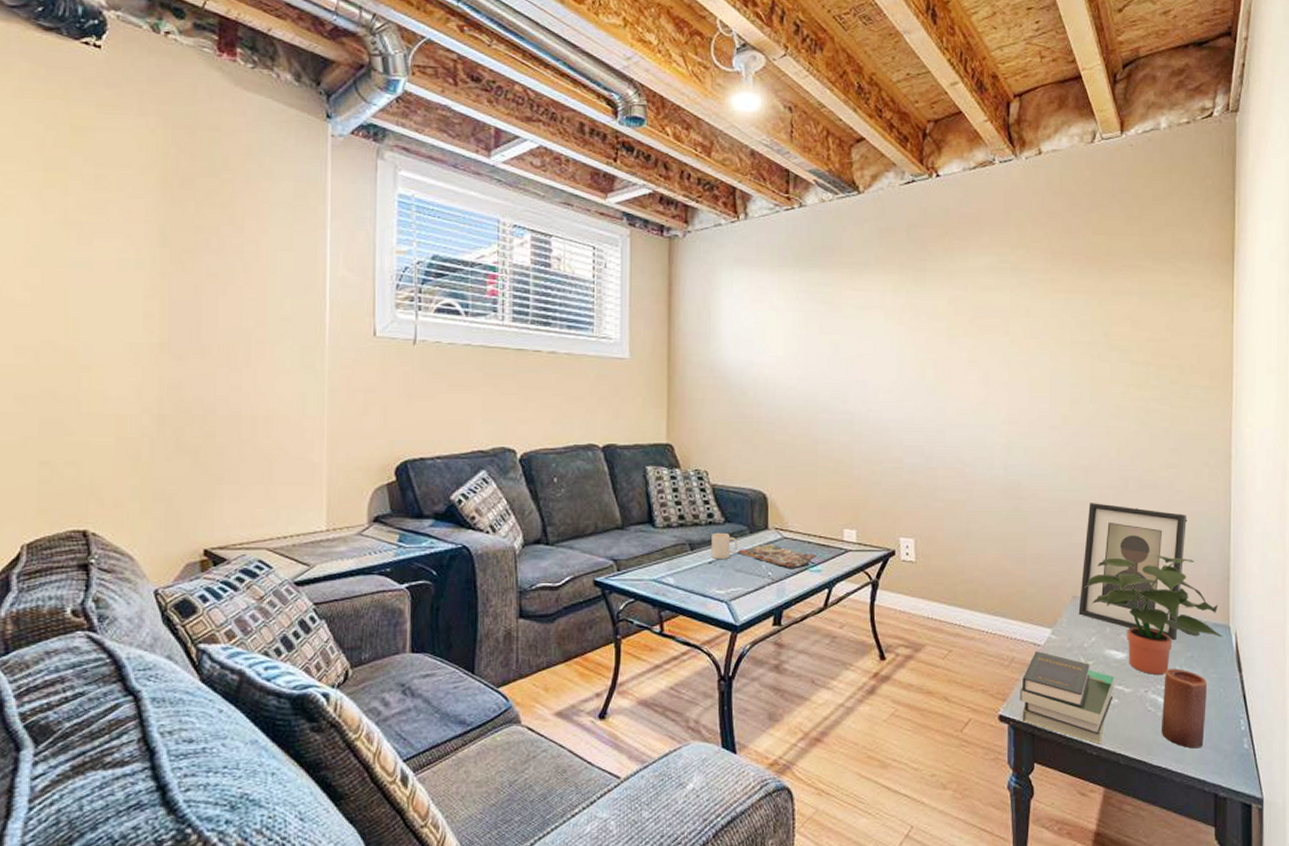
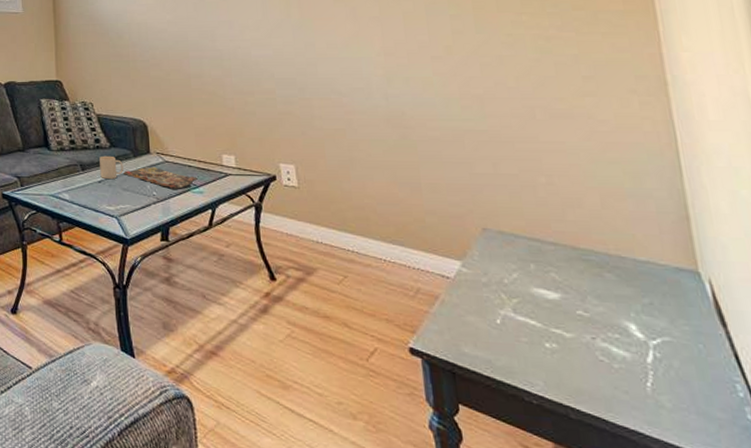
books: present [1020,651,1115,745] -> none [431,283,551,393]
picture frame: present [1078,503,1188,641] -> none [489,132,626,284]
potted plant: present [1085,554,1223,675] -> none [496,188,692,321]
candle: present [1162,669,1207,749] -> none [616,315,686,412]

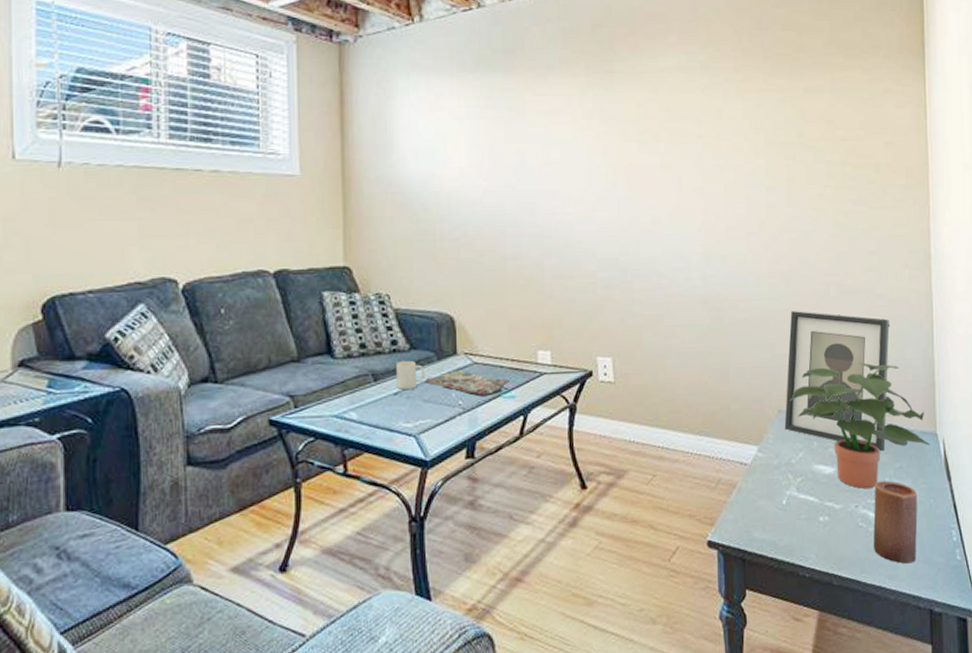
picture frame: none [489,132,626,284] -> present [784,311,891,452]
potted plant: none [496,188,692,321] -> present [790,362,931,489]
candle: none [616,315,686,412] -> present [873,481,918,564]

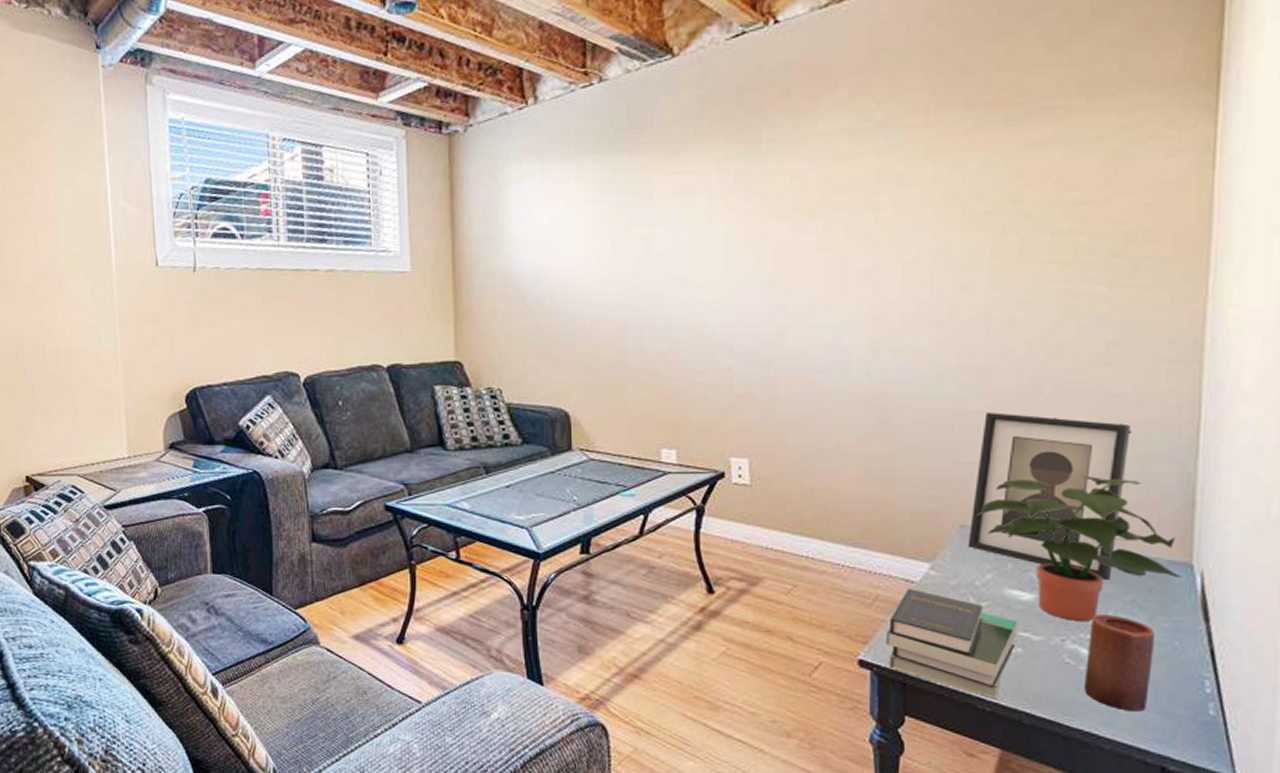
mug: present [396,360,425,391] -> none [508,454,538,484]
magazine: present [425,370,510,397] -> none [538,466,629,494]
books: none [728,470,825,566] -> present [886,589,1019,700]

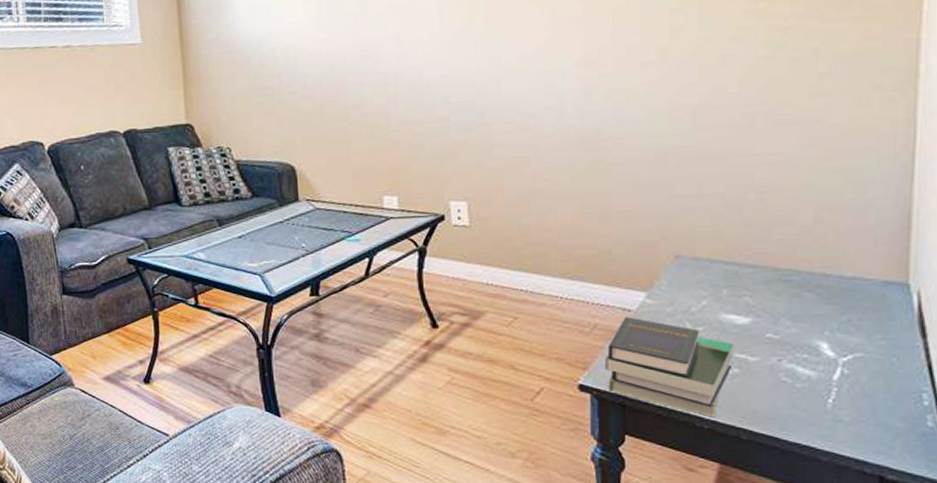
picture frame: present [967,412,1132,581] -> none [683,147,846,303]
potted plant: present [977,475,1182,621] -> none [692,202,898,341]
candle: present [1085,615,1154,712] -> none [802,335,871,425]

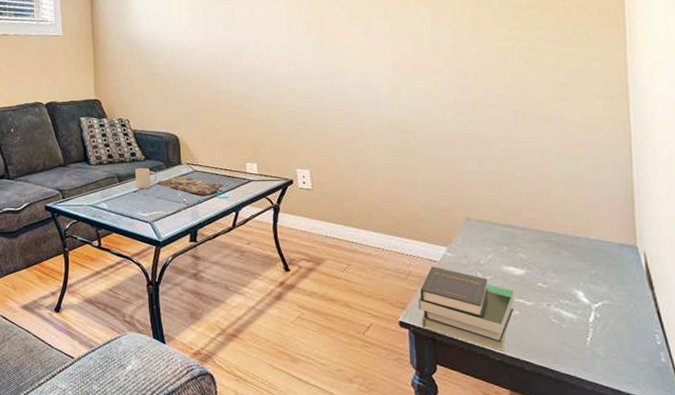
mug: none [239,207,268,234] -> present [135,167,157,189]
magazine: none [268,215,354,240] -> present [157,176,224,196]

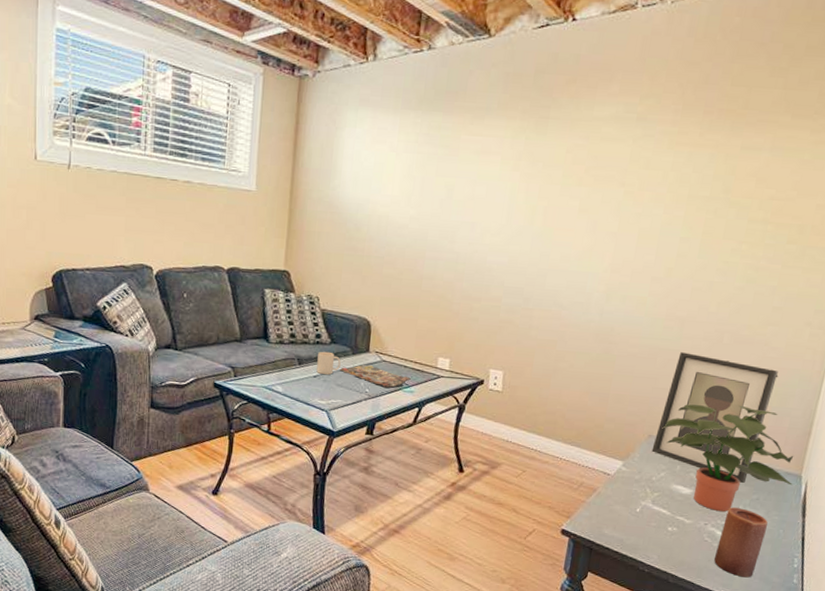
books: present [418,266,515,351] -> none [582,479,678,564]
picture frame: none [472,135,584,260] -> present [651,352,779,484]
potted plant: none [478,180,630,290] -> present [662,404,794,512]
candle: none [567,285,616,360] -> present [714,507,768,578]

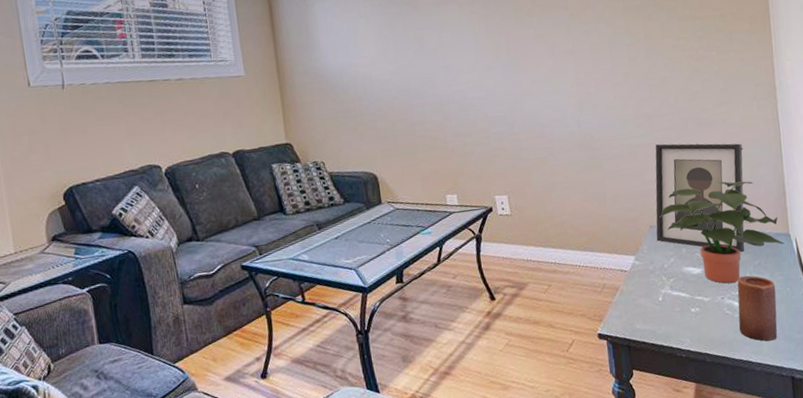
mug: present [316,351,341,375] -> none [334,211,358,235]
magazine: present [340,364,411,389] -> none [358,216,426,235]

